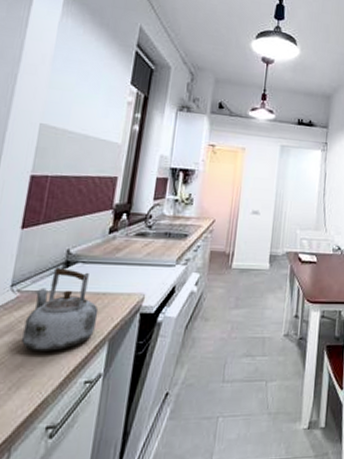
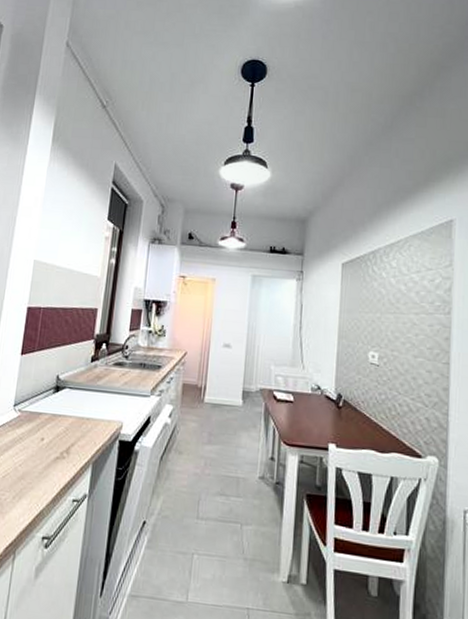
kettle: present [22,266,99,351] -> none [23,390,84,468]

